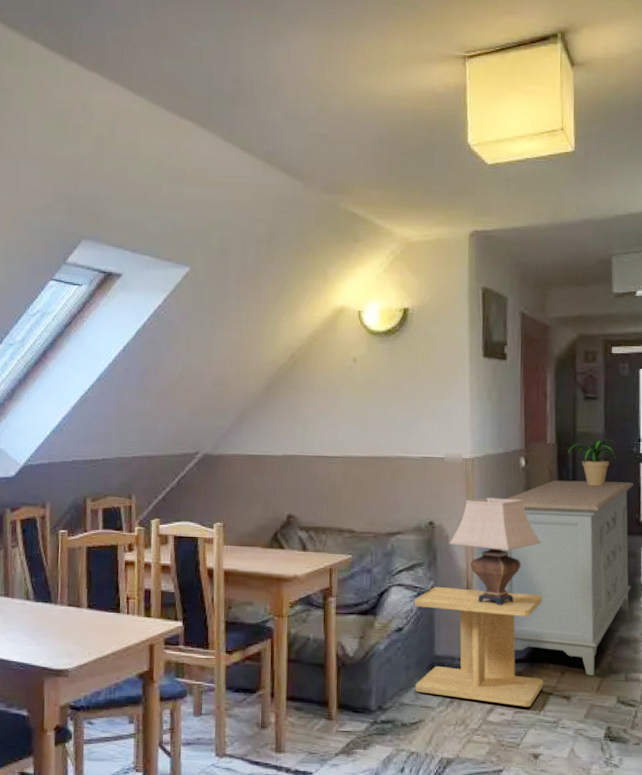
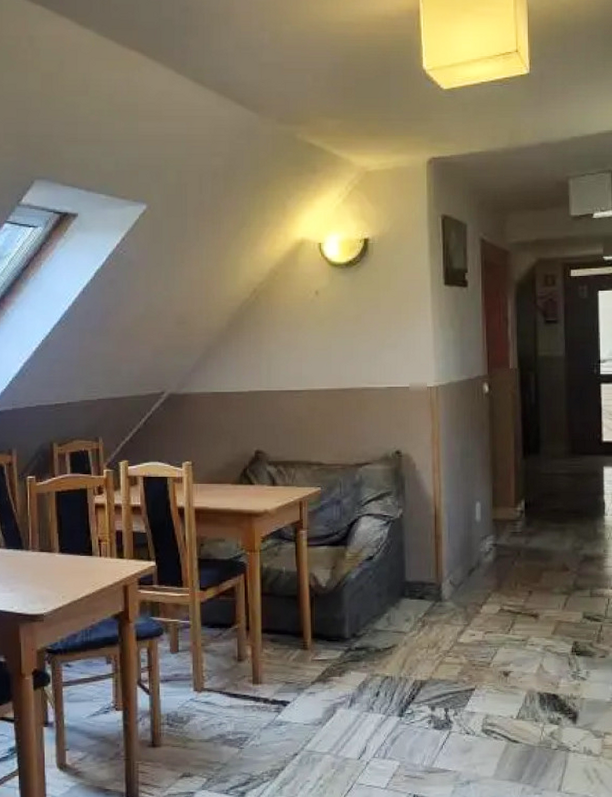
side table: present [414,587,543,707] -> none [383,515,511,627]
table lamp: present [449,497,542,606] -> none [416,424,507,530]
sideboard: present [501,480,634,676] -> none [467,404,595,594]
potted plant: present [569,439,617,486] -> none [531,361,578,408]

